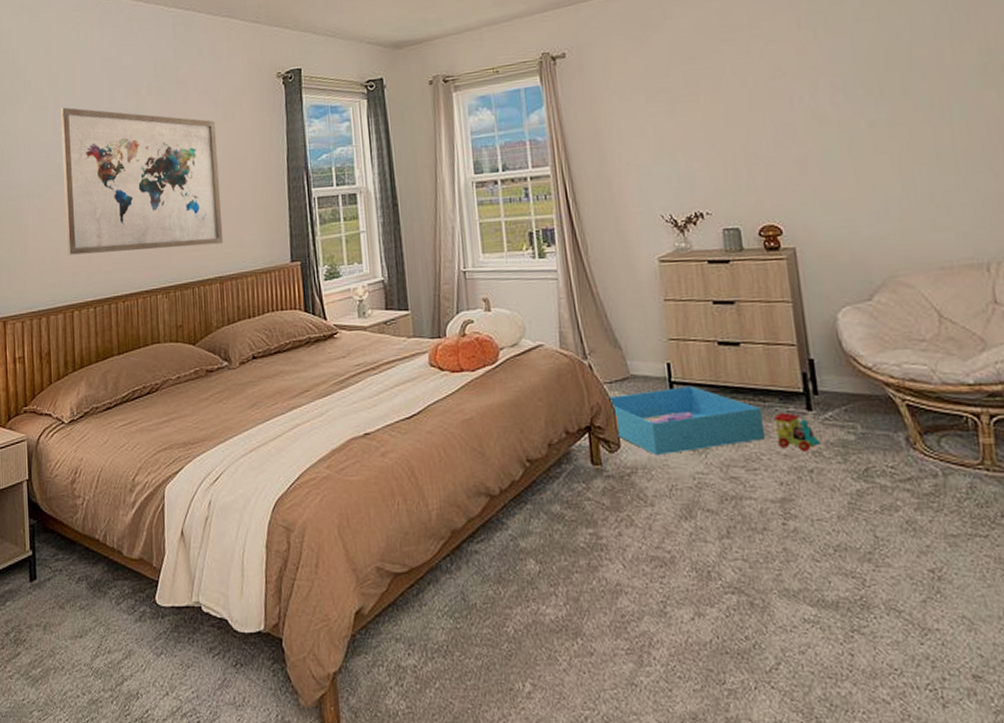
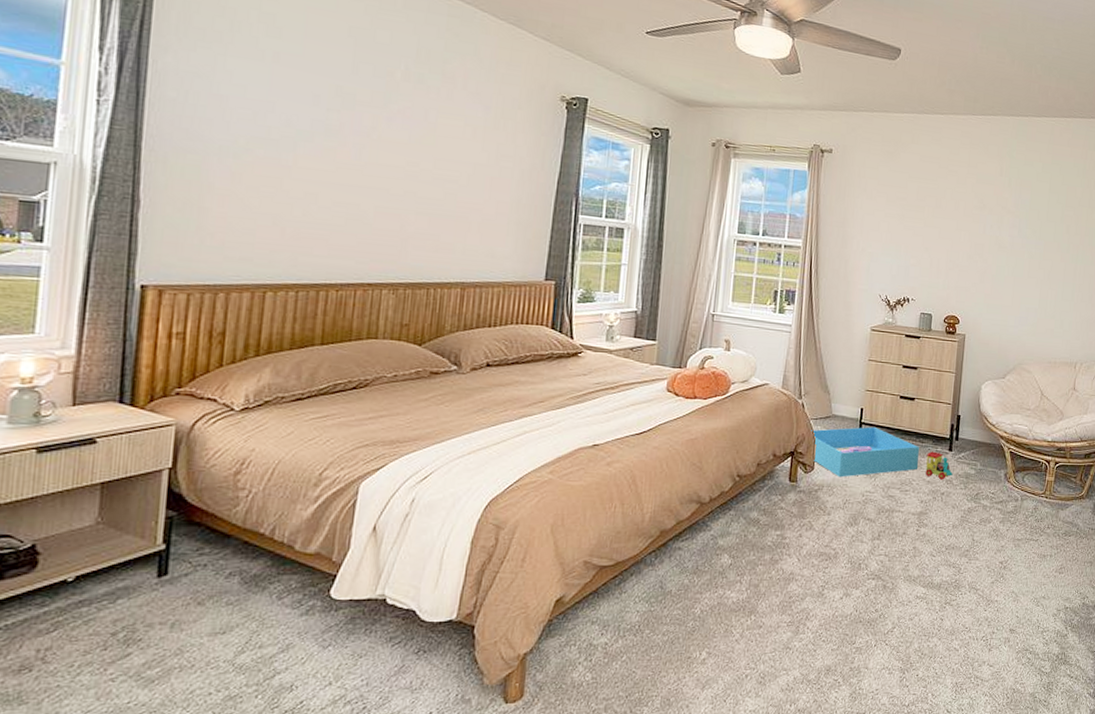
wall art: present [60,107,224,255] -> none [267,65,482,250]

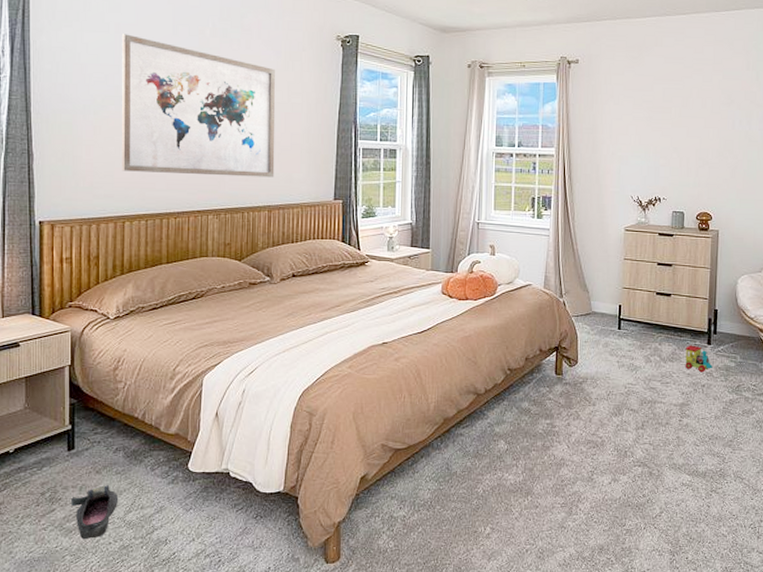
shoe: none [156,620,228,691] -> present [71,485,119,540]
wall art: none [267,65,482,250] -> present [121,34,276,178]
storage bin: present [811,427,919,478] -> none [573,323,678,371]

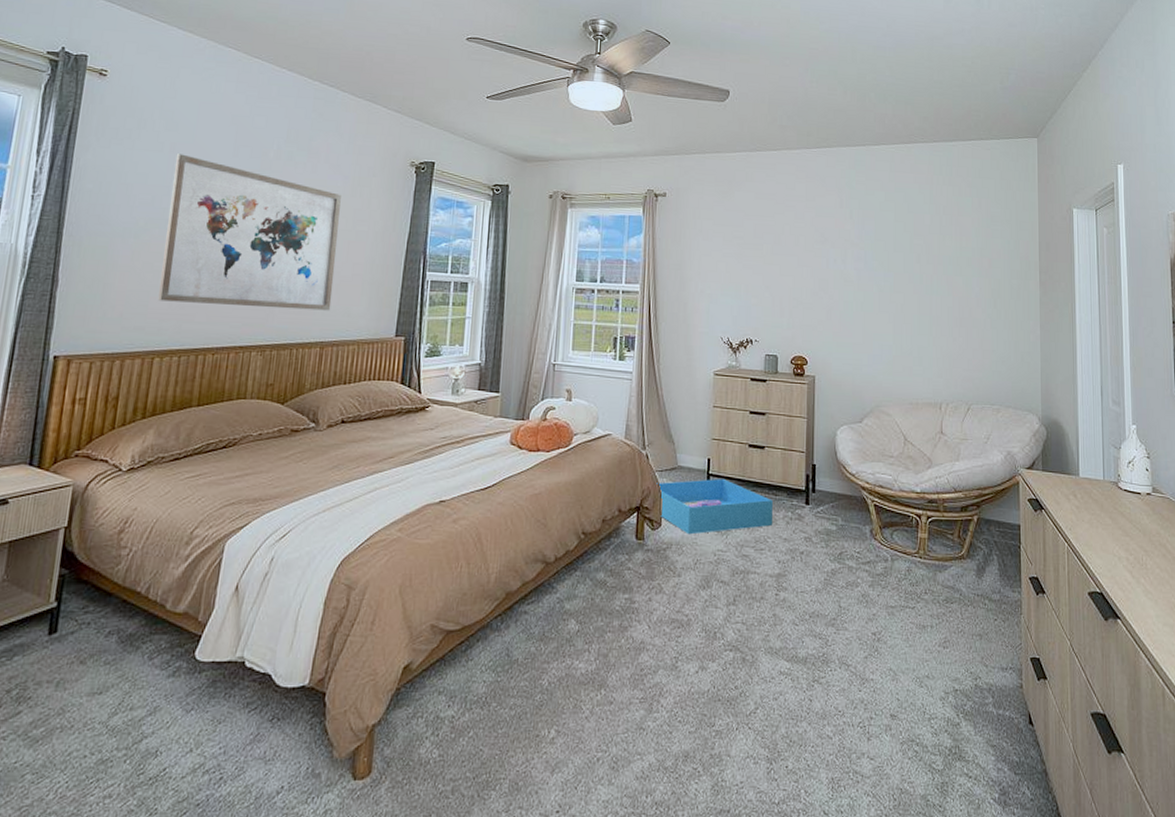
shoe: present [71,485,119,540] -> none [43,679,104,752]
storage bin: none [573,323,678,371] -> present [656,479,773,535]
toy train: present [685,345,713,373] -> none [781,505,812,538]

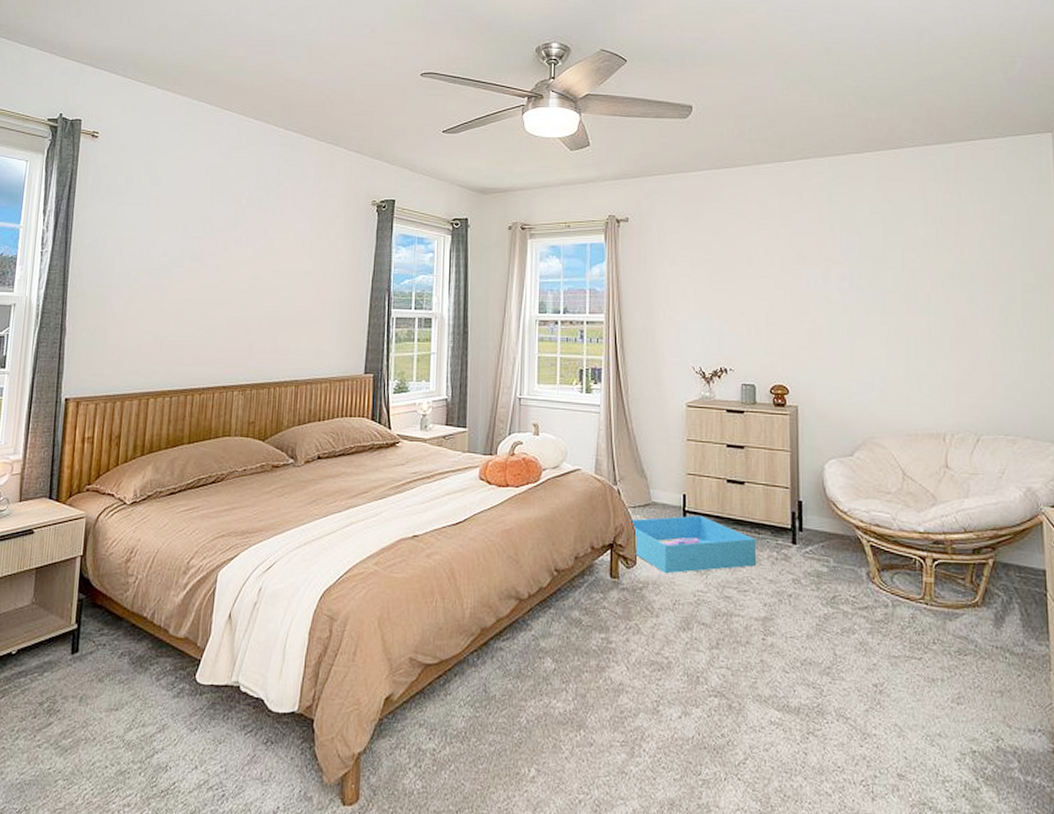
wall art: present [158,153,341,311] -> none [150,206,309,350]

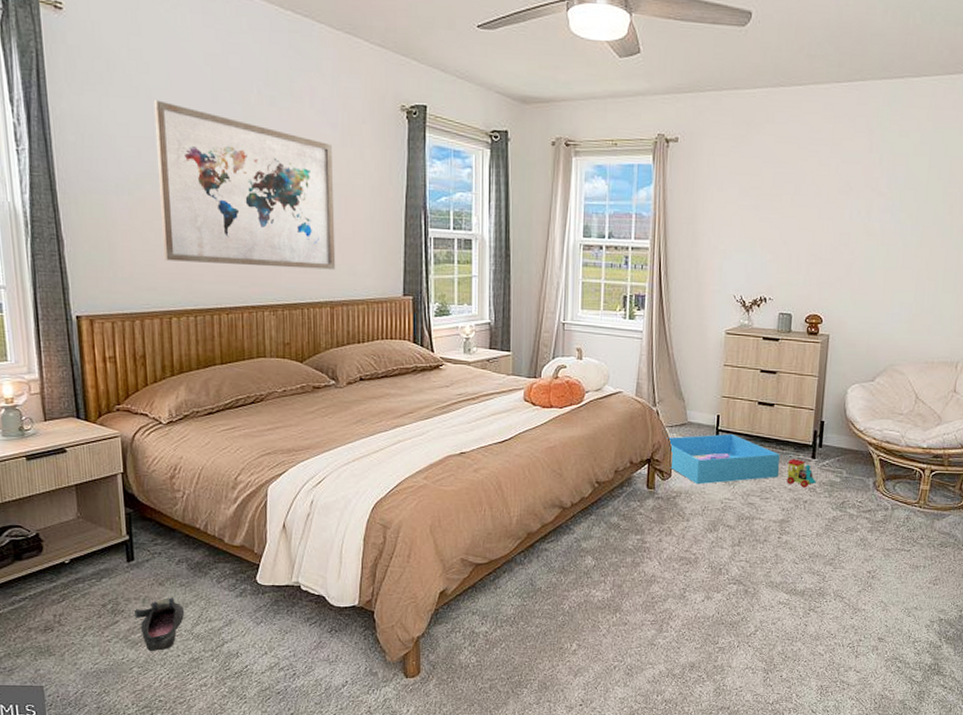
shoe: none [69,696,120,762] -> present [135,597,185,652]
wall art: none [150,206,309,350] -> present [153,100,336,270]
toy train: none [766,544,800,579] -> present [786,459,816,488]

